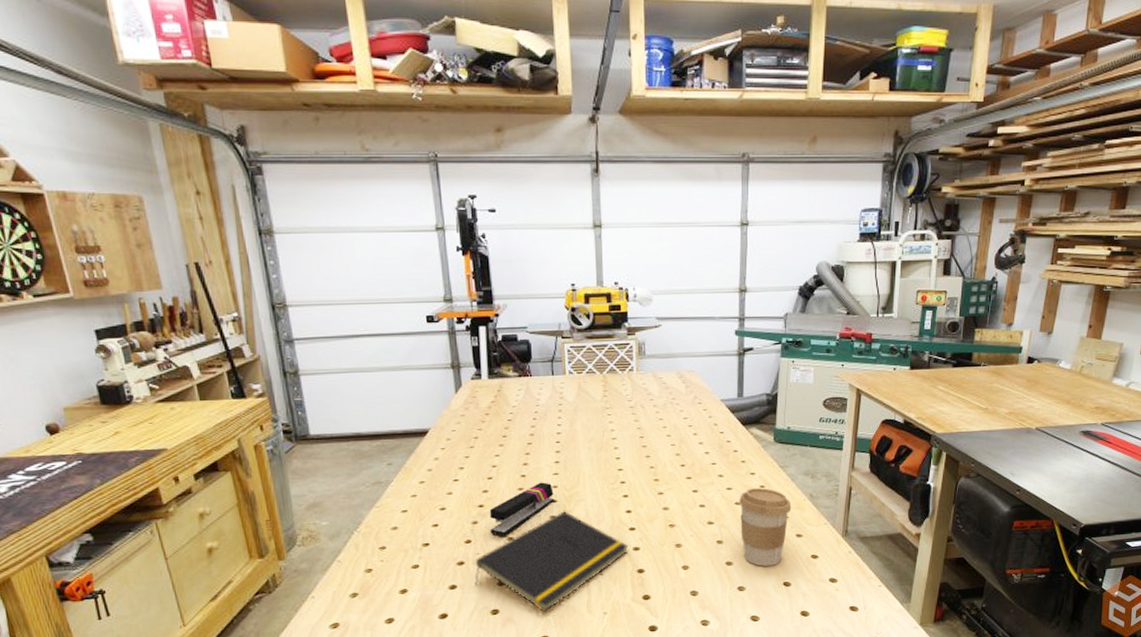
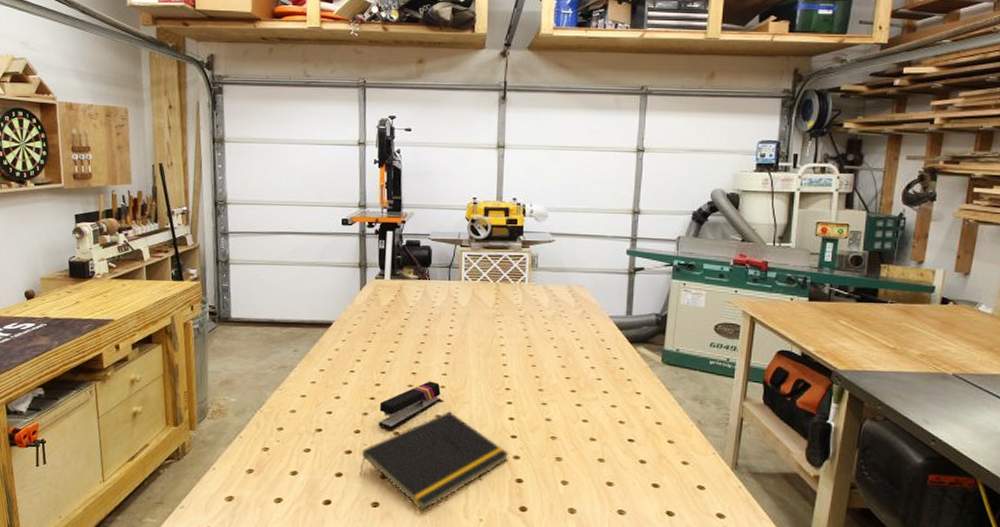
coffee cup: present [739,488,792,566] -> none [623,408,678,492]

